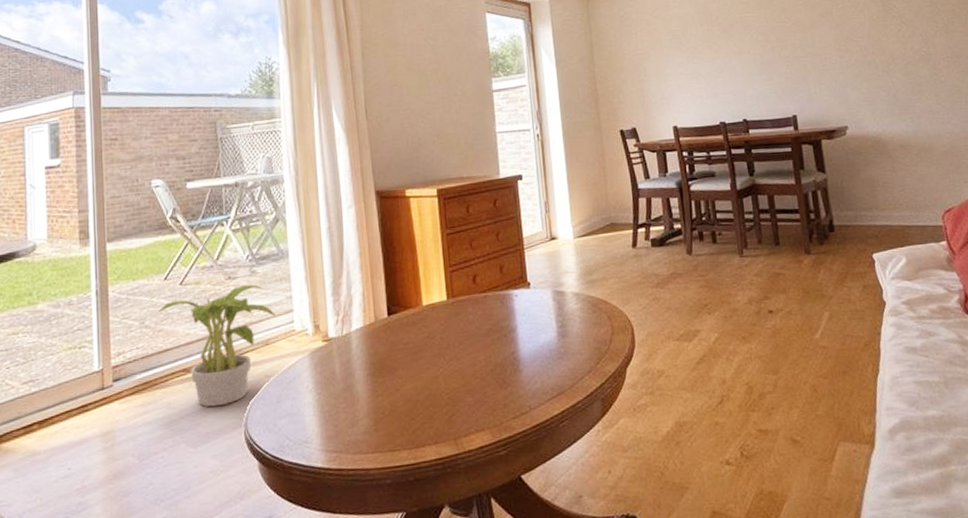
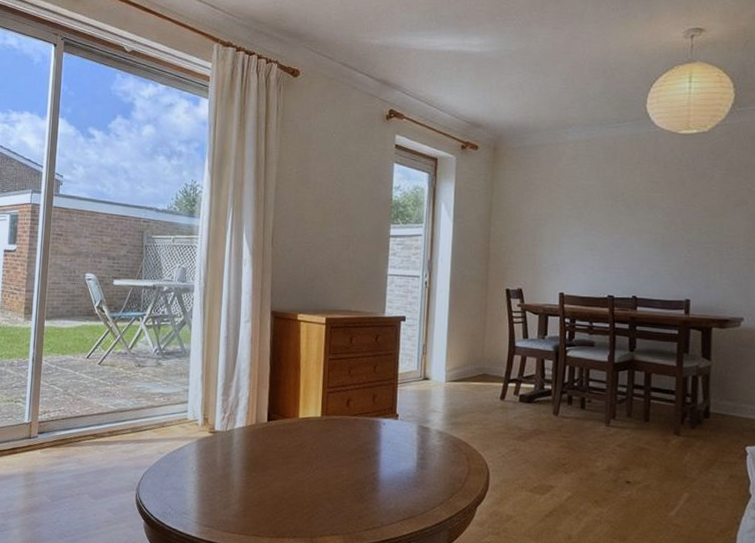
potted plant: present [158,284,276,407] -> none [79,373,173,470]

